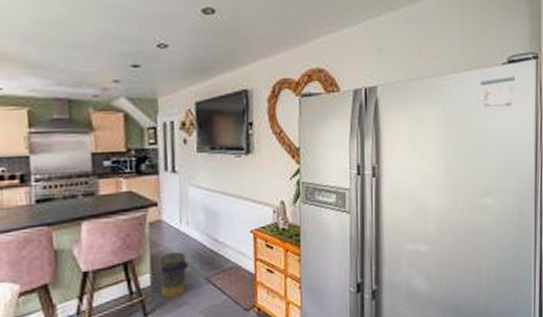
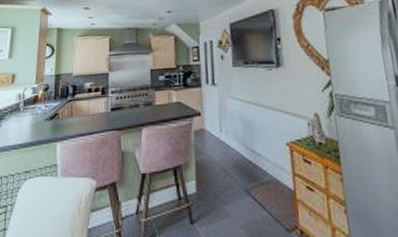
trash can: present [159,251,189,298] -> none [203,160,230,208]

